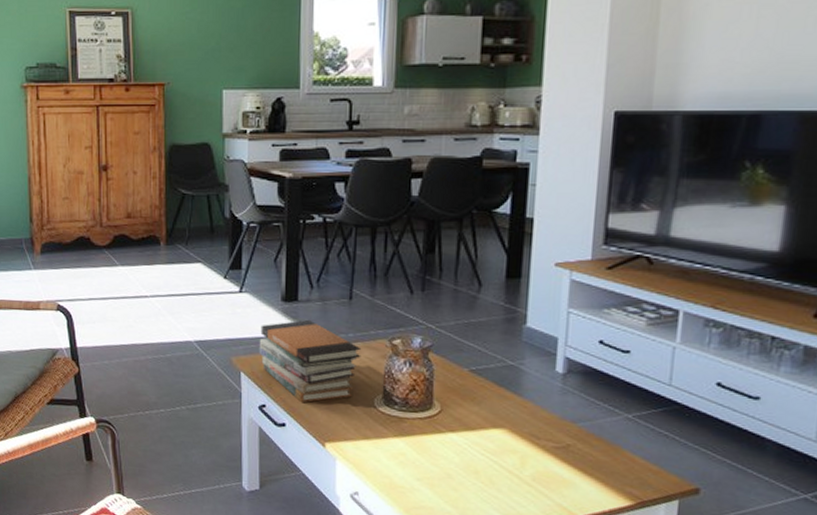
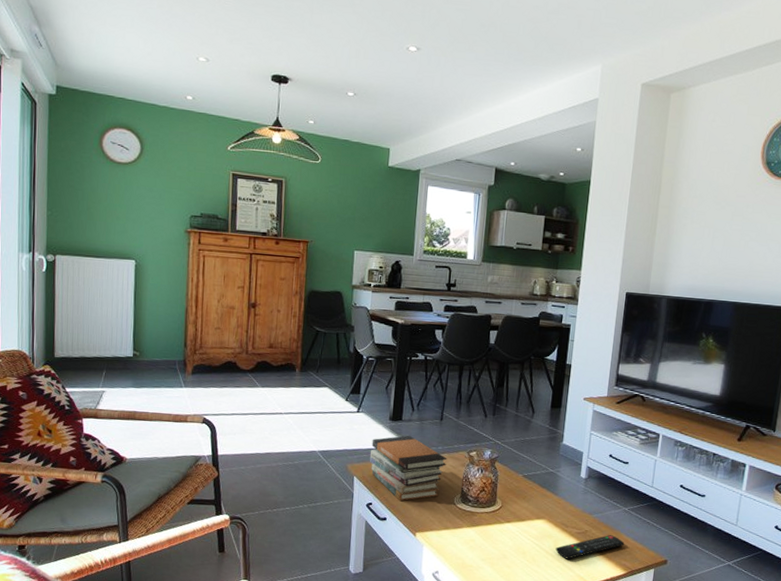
remote control: none [522,451,630,483] -> present [555,535,625,559]

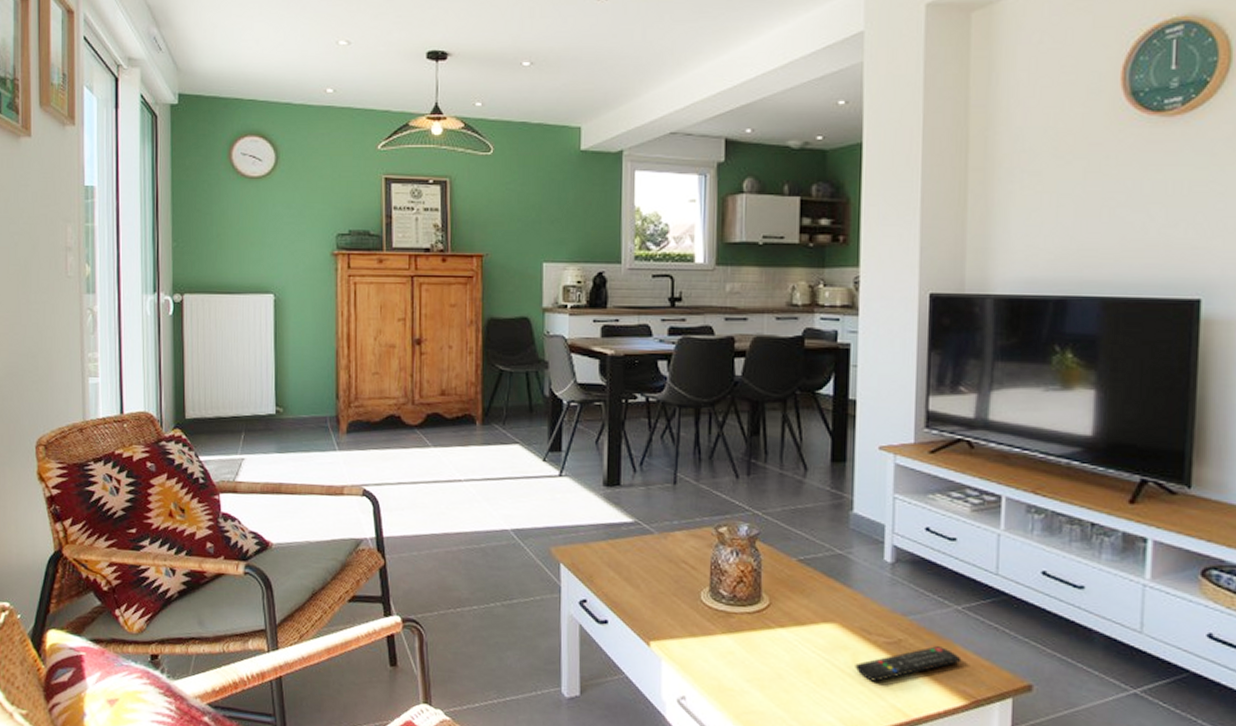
book stack: present [369,435,447,502] -> none [579,505,687,598]

